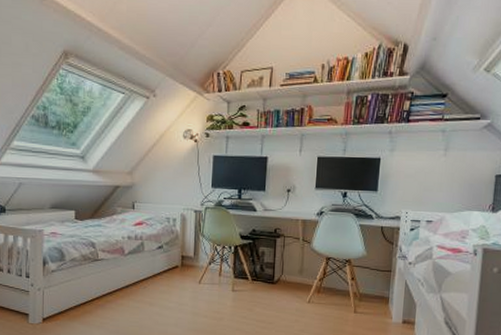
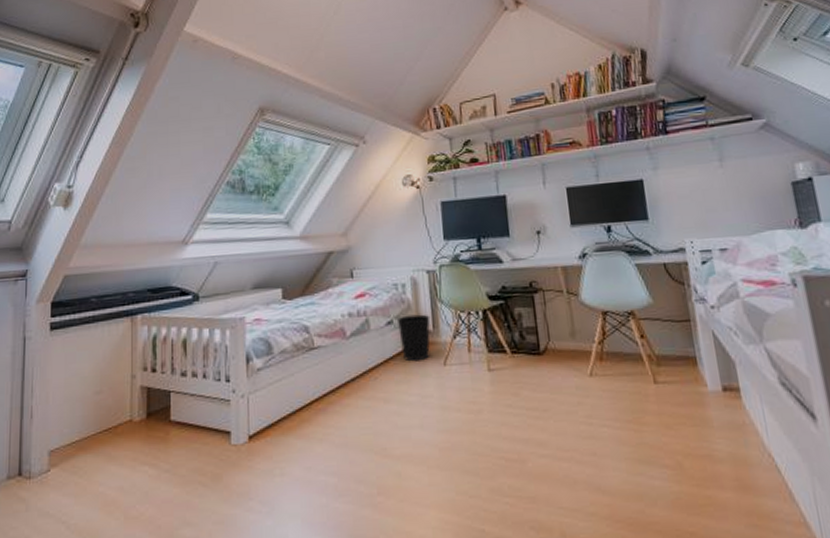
wastebasket: none [167,243,193,279] -> present [398,314,430,362]

